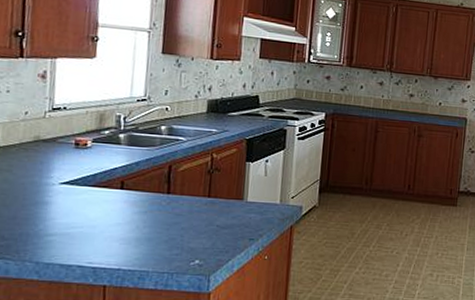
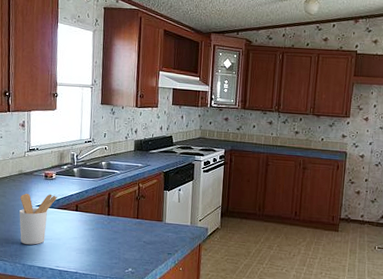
utensil holder: none [32,166,93,236] -> present [19,193,57,245]

